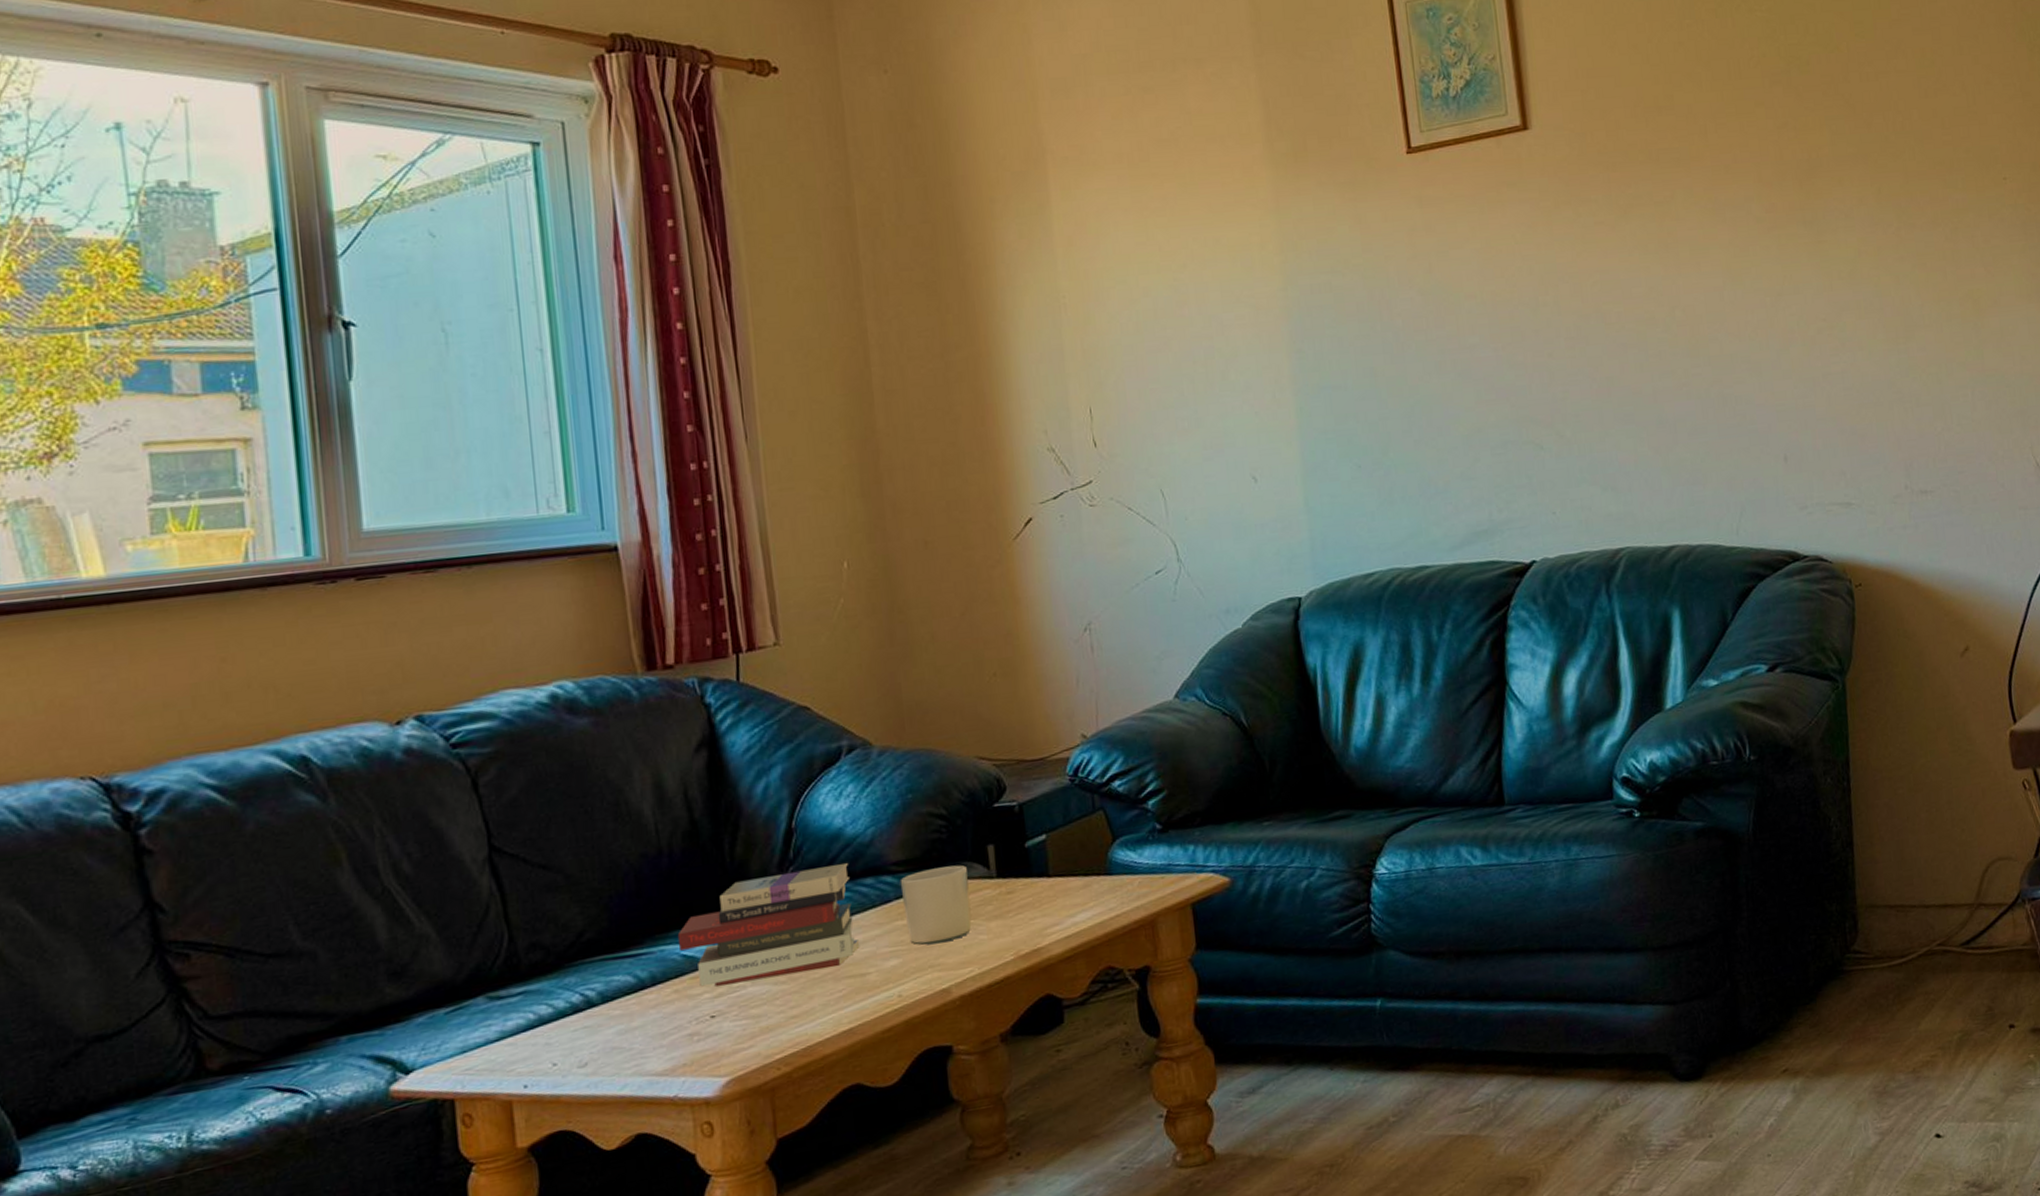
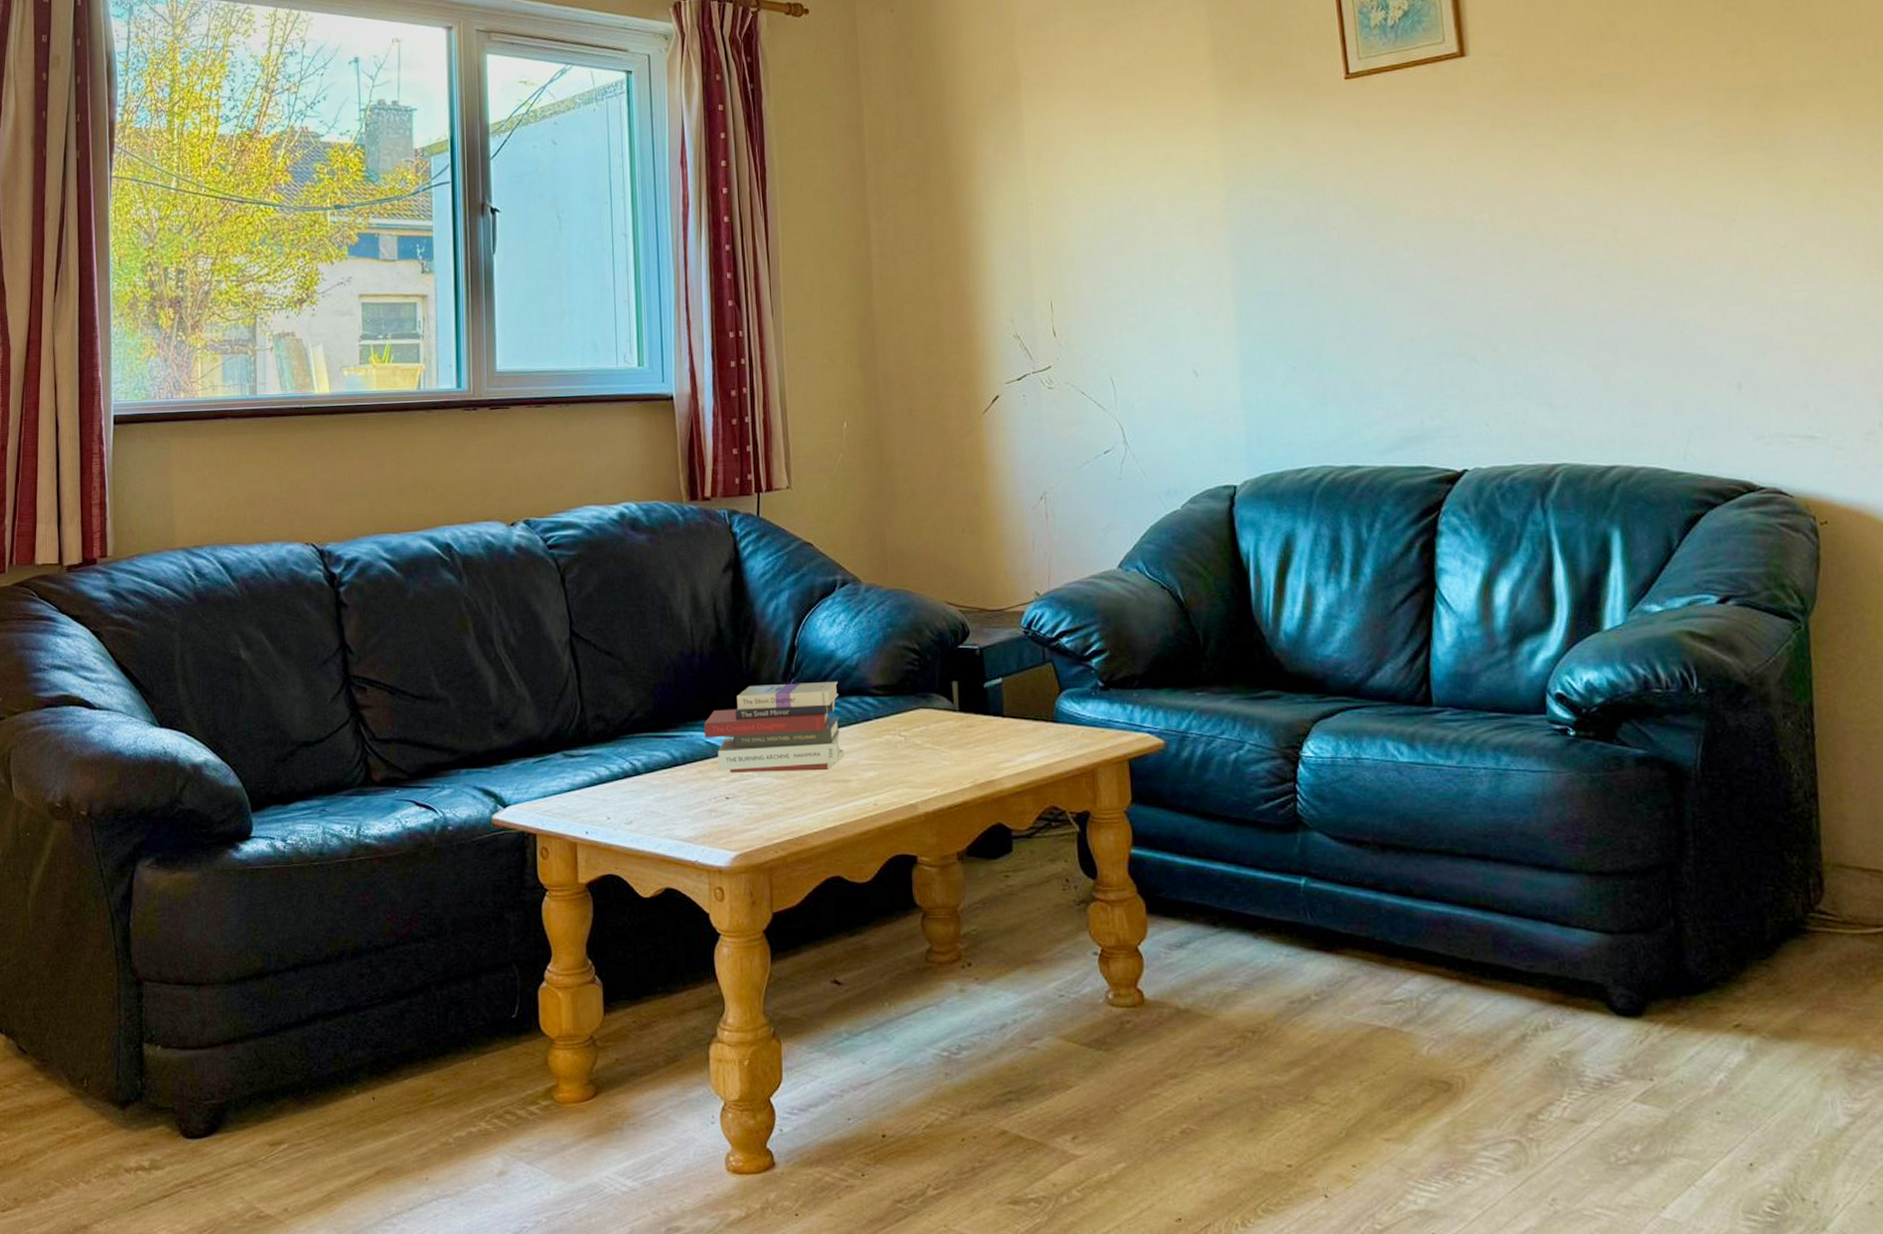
mug: present [899,865,972,946] -> none [879,695,937,763]

